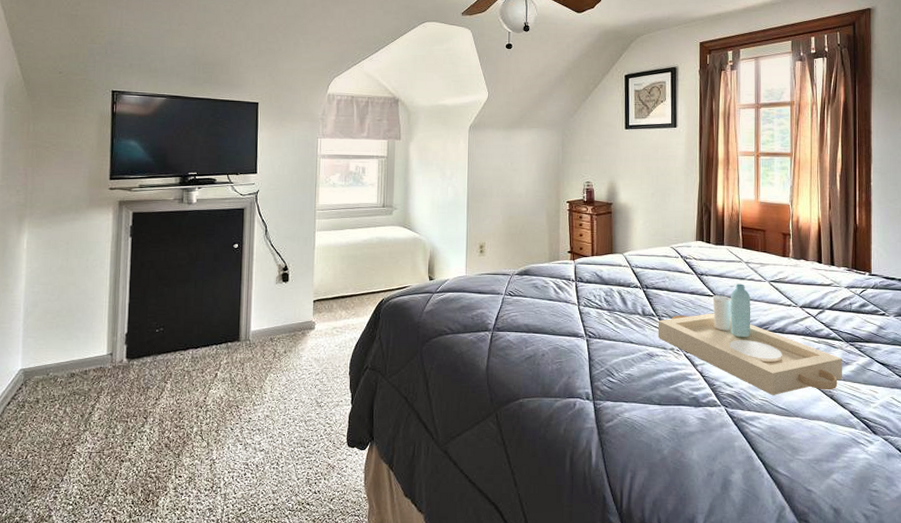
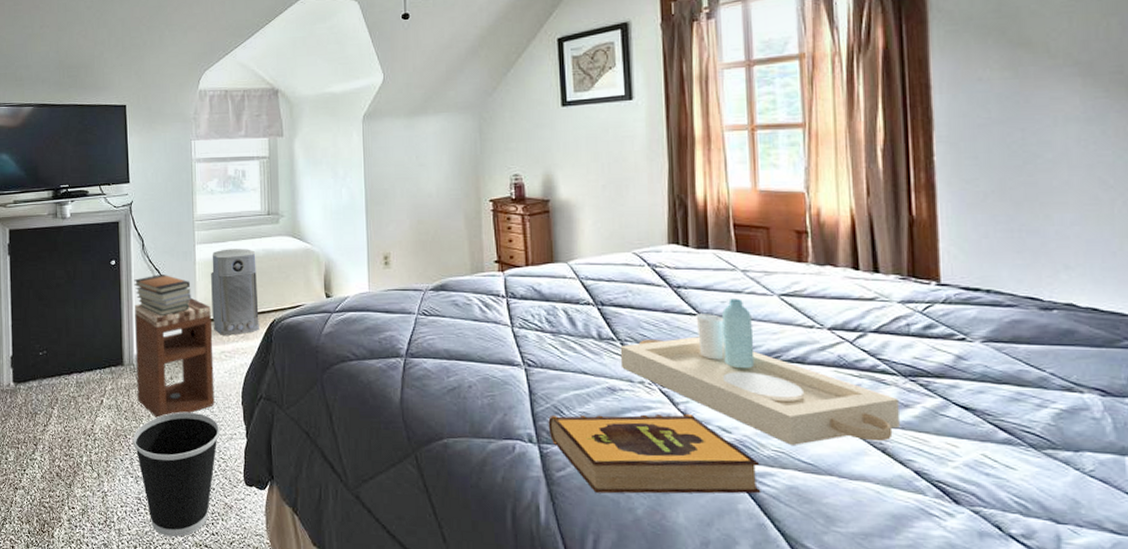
wastebasket: none [244,382,328,497] -> present [132,412,220,537]
nightstand: none [251,279,327,390] -> present [135,297,215,419]
book stack: none [255,257,309,296] -> present [134,273,191,317]
air purifier: none [327,236,370,313] -> present [211,249,259,336]
hardback book: none [602,374,751,439] -> present [548,414,761,494]

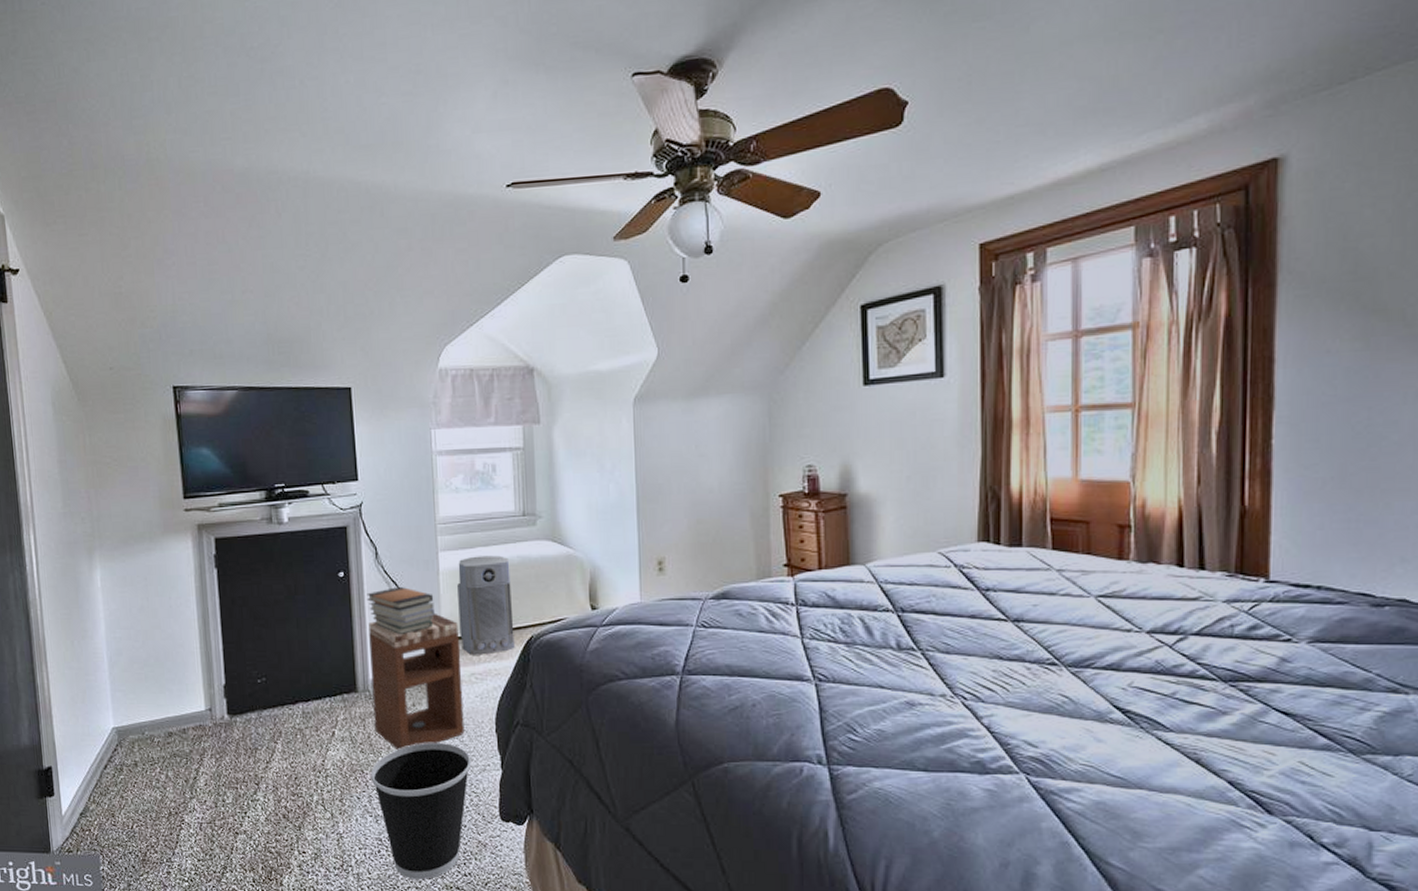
hardback book: present [548,414,761,494] -> none [840,729,1066,816]
serving tray: present [620,298,900,445] -> none [920,601,1216,758]

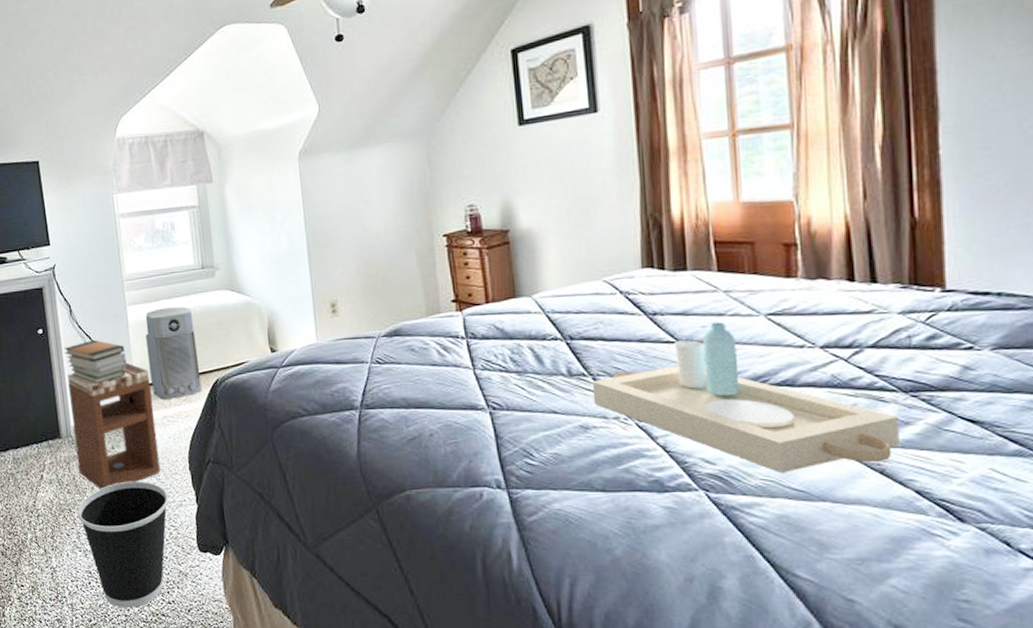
serving tray: none [920,601,1216,758] -> present [592,322,899,473]

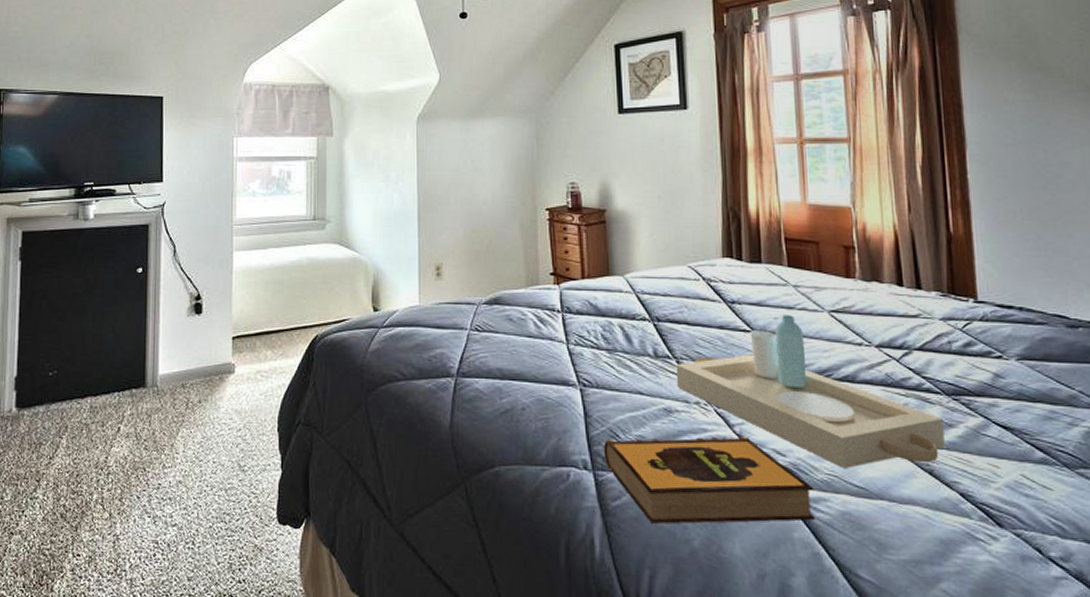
book stack: present [64,339,127,385] -> none [162,283,226,331]
nightstand: present [67,362,161,490] -> none [160,310,248,448]
wastebasket: present [77,481,169,608] -> none [152,440,253,586]
air purifier: present [145,306,202,400] -> none [248,256,300,353]
hardback book: none [517,448,749,535] -> present [603,437,816,524]

